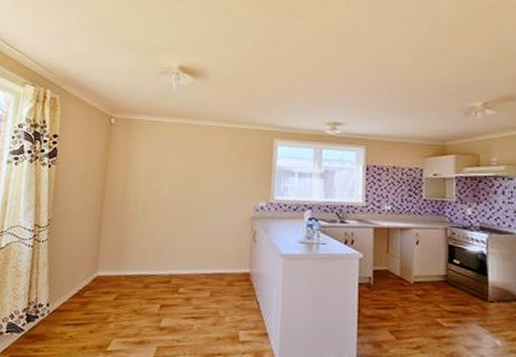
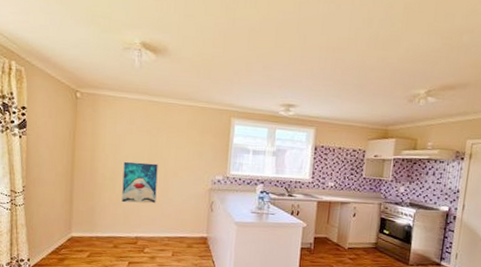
wall art: none [155,189,195,236] -> present [122,161,158,204]

